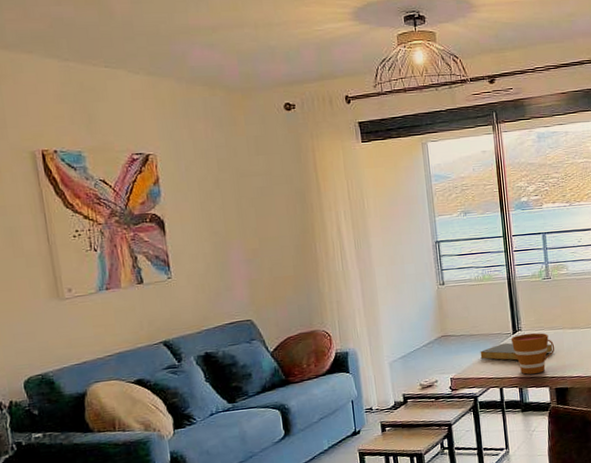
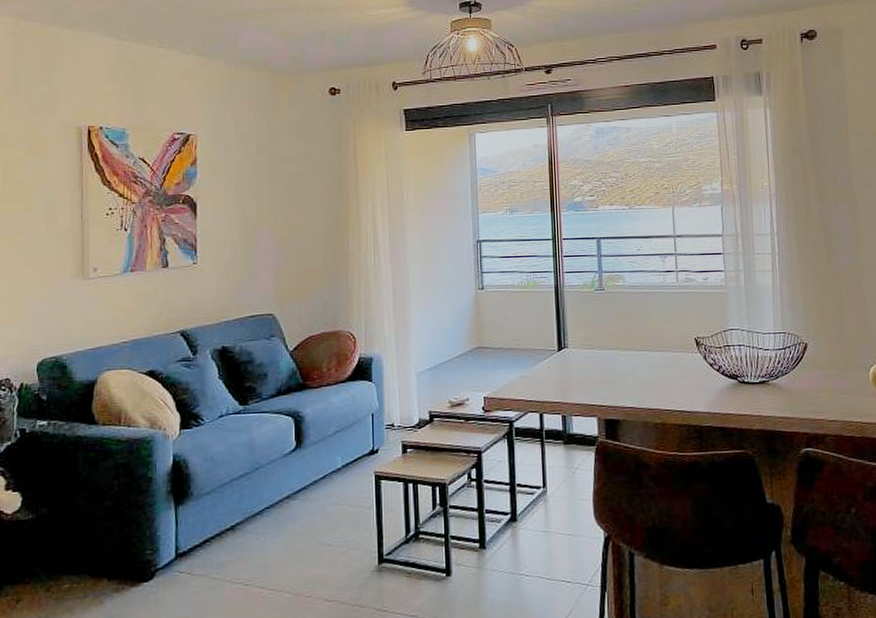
book: present [480,342,553,361] -> none [519,361,604,382]
cup: present [510,332,555,374] -> none [555,351,606,400]

